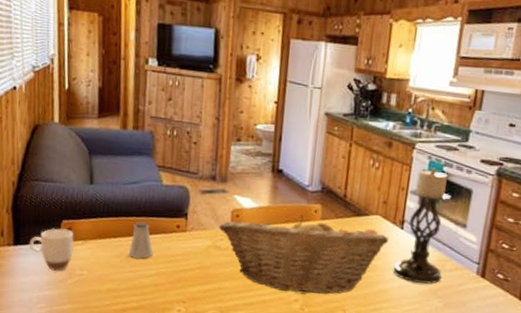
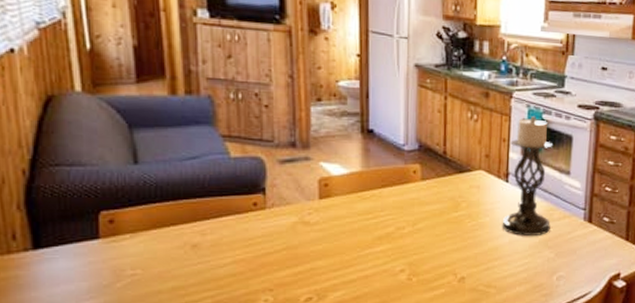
mug: present [29,228,74,271] -> none [55,222,119,275]
saltshaker: present [128,221,153,259] -> none [194,203,226,246]
fruit basket: present [218,214,389,294] -> none [304,177,494,263]

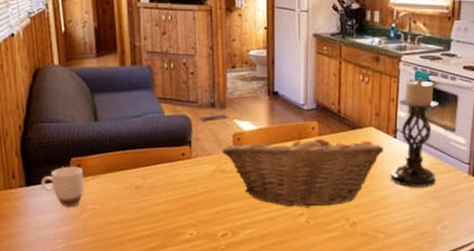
mug: none [55,222,119,275] -> present [40,166,84,207]
fruit basket: none [304,177,494,263] -> present [221,132,383,208]

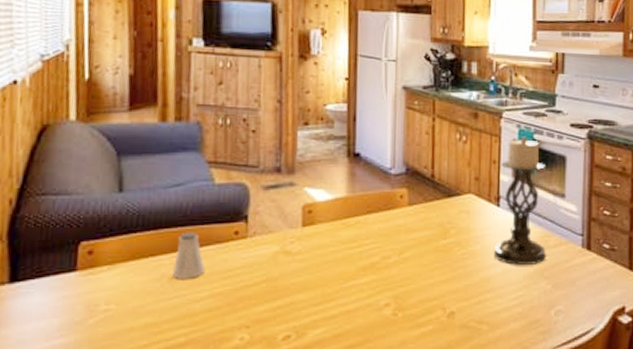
mug: present [40,166,84,207] -> none [31,253,97,310]
saltshaker: none [137,152,161,188] -> present [171,232,205,279]
fruit basket: present [221,132,383,208] -> none [287,202,485,296]

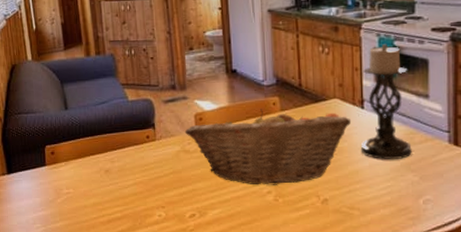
saltshaker: present [171,232,205,279] -> none [106,137,129,171]
fruit basket: none [287,202,485,296] -> present [184,109,351,185]

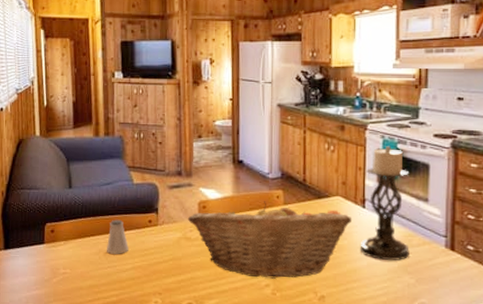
saltshaker: none [106,137,129,171] -> present [106,219,129,254]

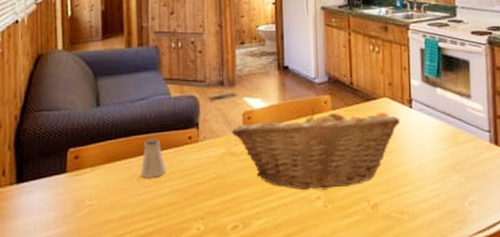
candle holder: present [360,146,410,260] -> none [409,45,457,160]

